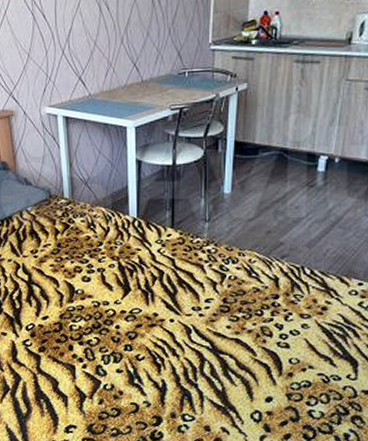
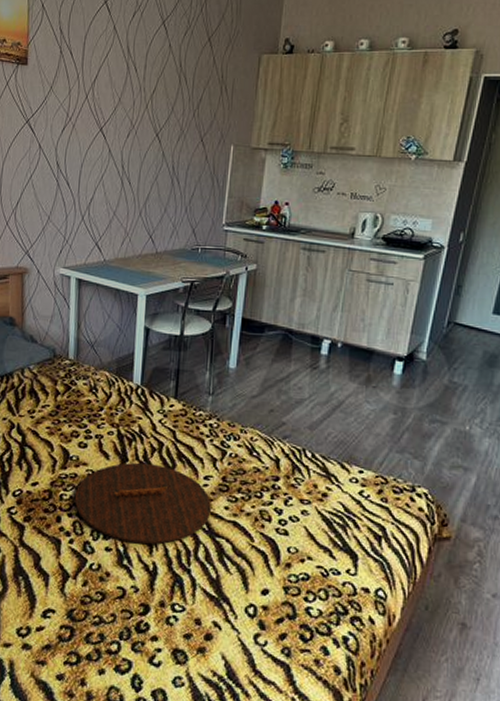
tray: none [83,291,214,365] -> present [74,462,211,545]

